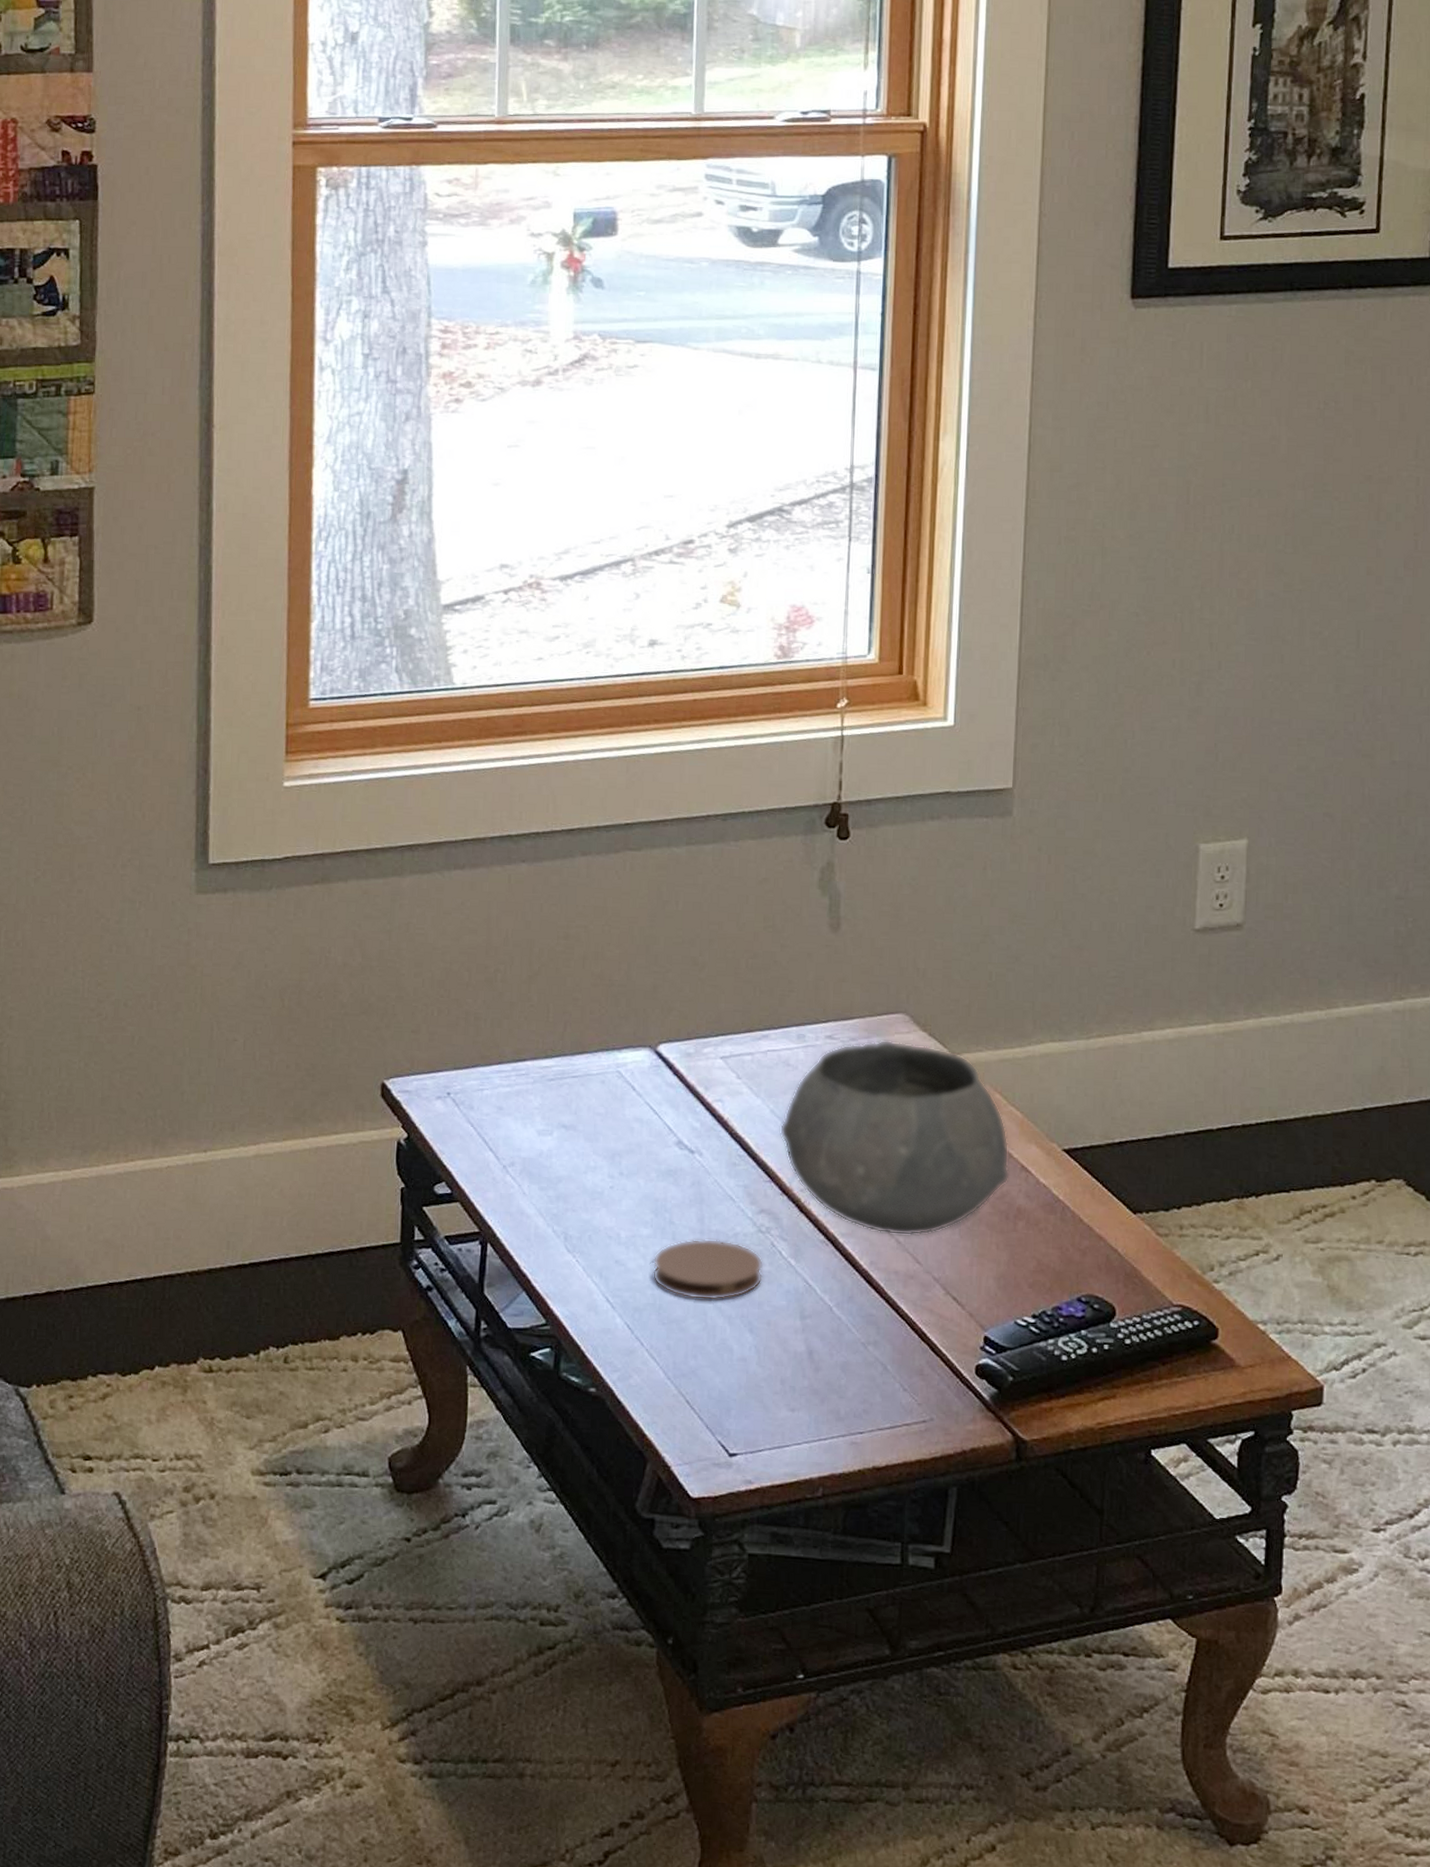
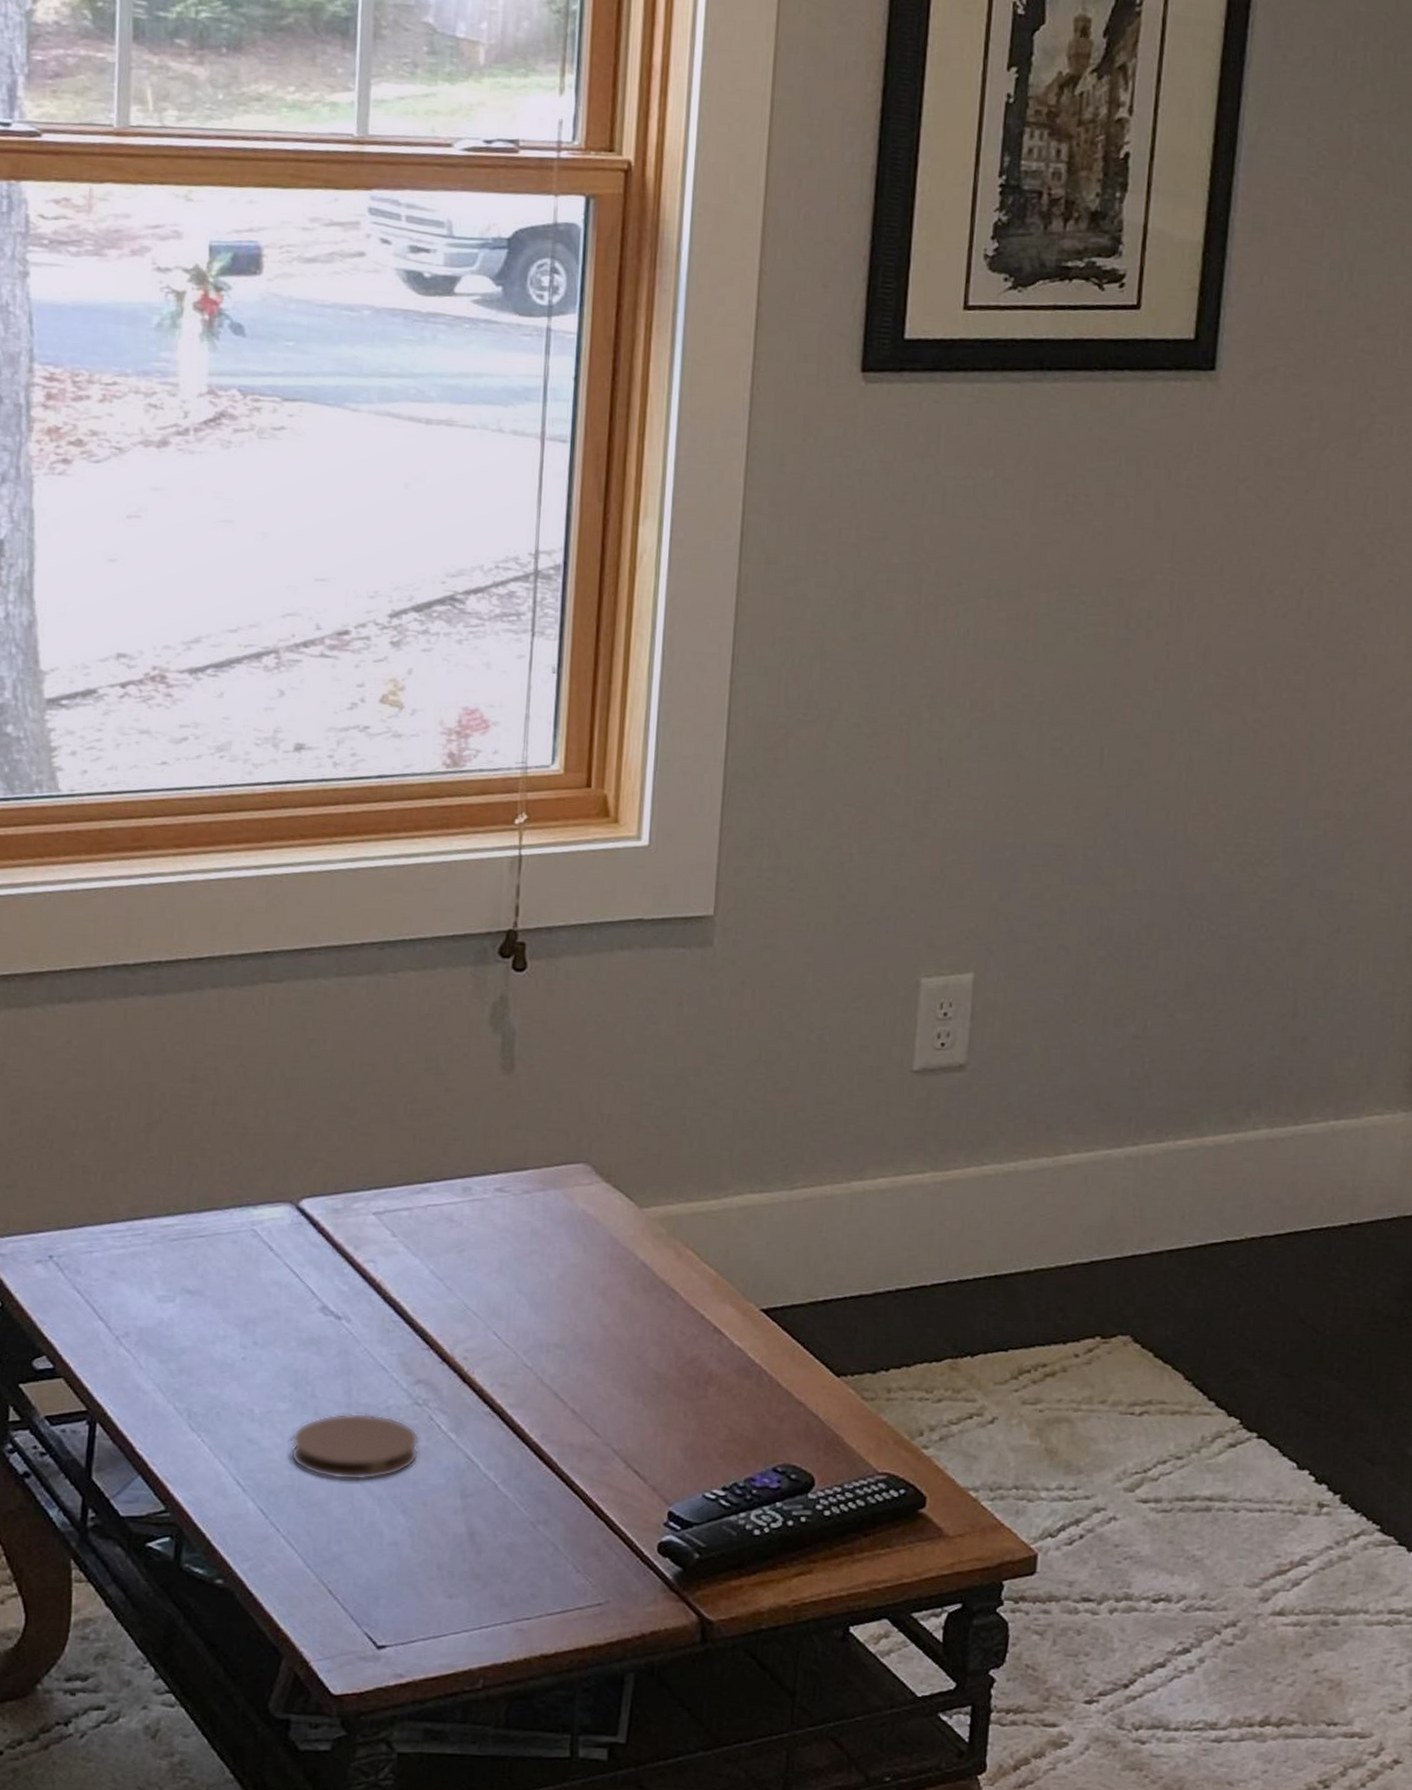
bowl: present [779,1039,1010,1236] -> none [440,1192,701,1406]

